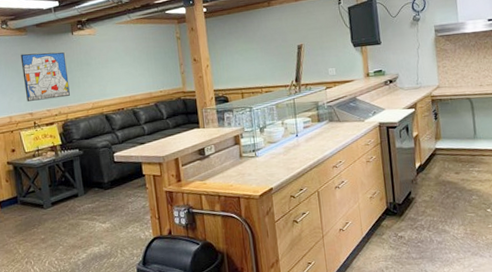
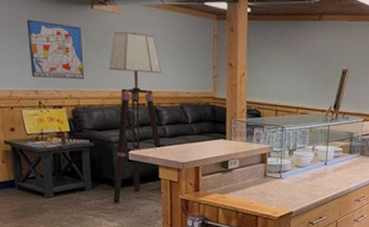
floor lamp: none [90,47,142,204] -> present [109,31,161,203]

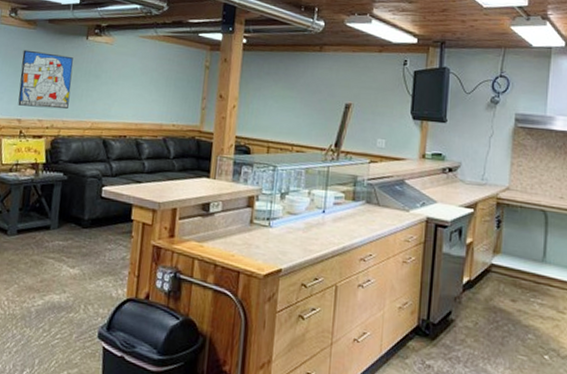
floor lamp: present [109,31,161,203] -> none [78,62,148,246]

